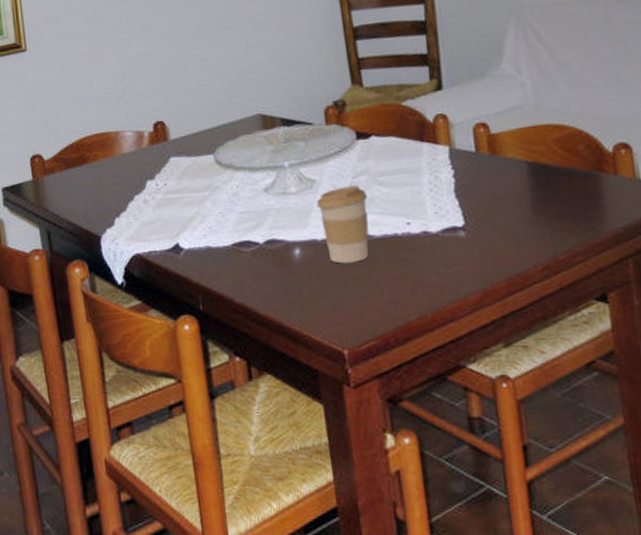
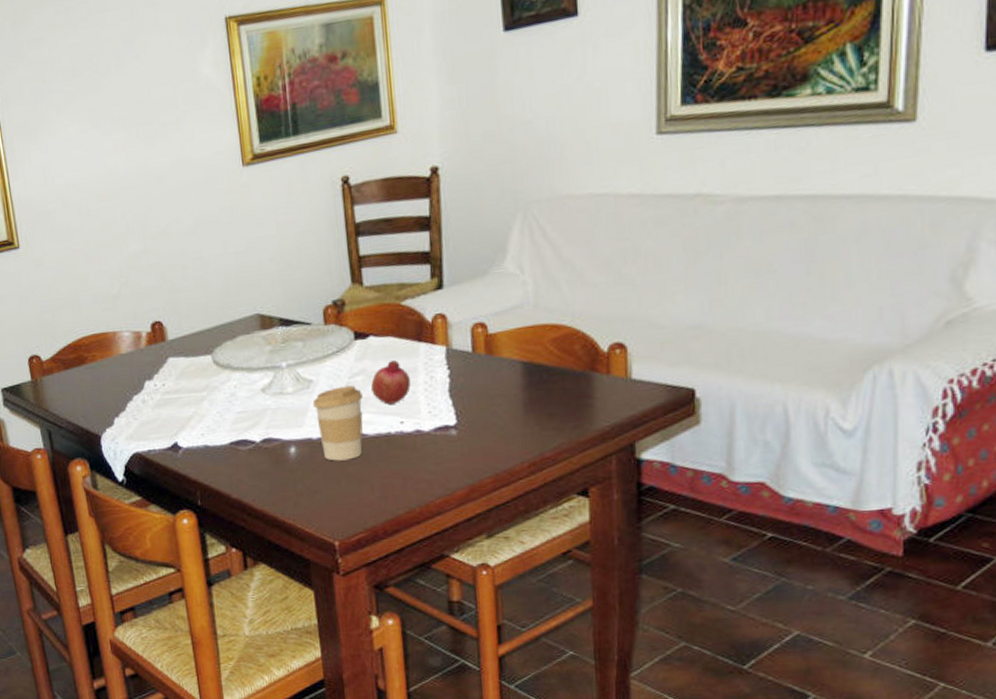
fruit: none [375,160,416,205] -> present [371,360,411,404]

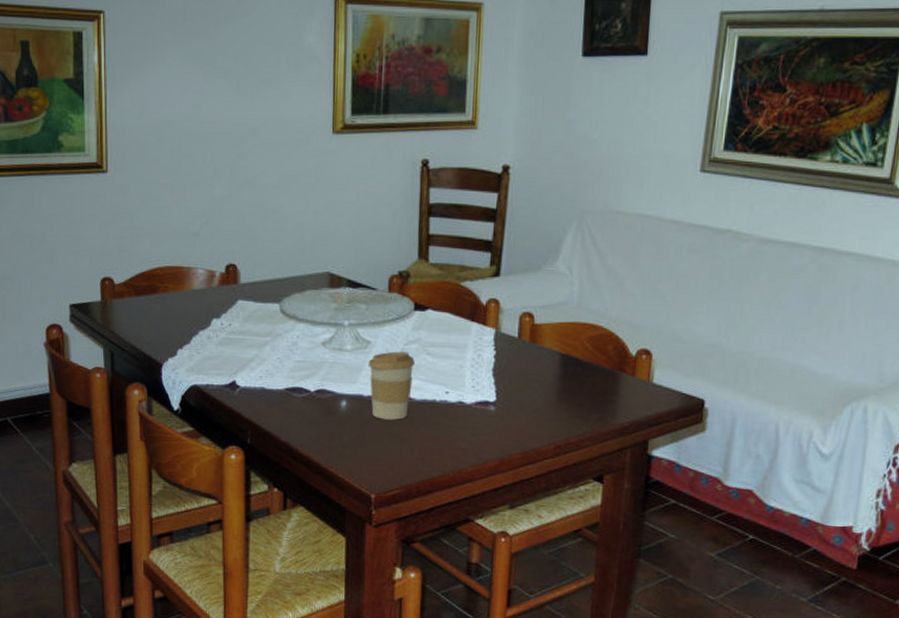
fruit: present [371,360,411,404] -> none [424,335,460,374]

